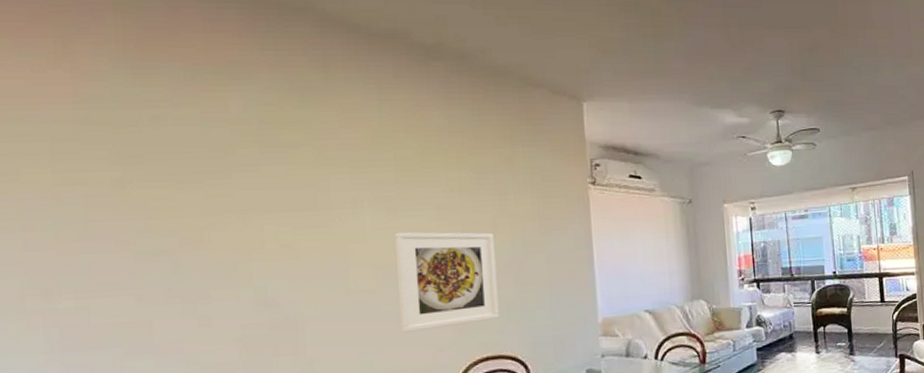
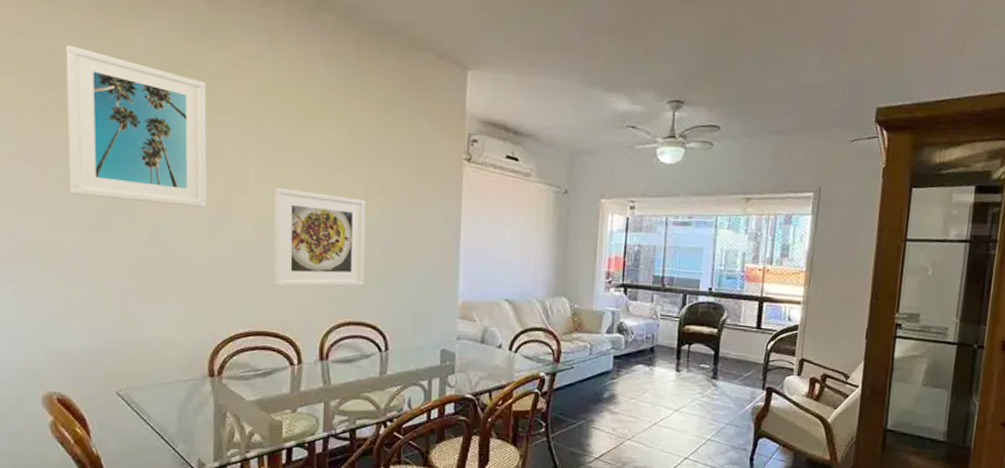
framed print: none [149,115,321,268] -> present [66,45,207,207]

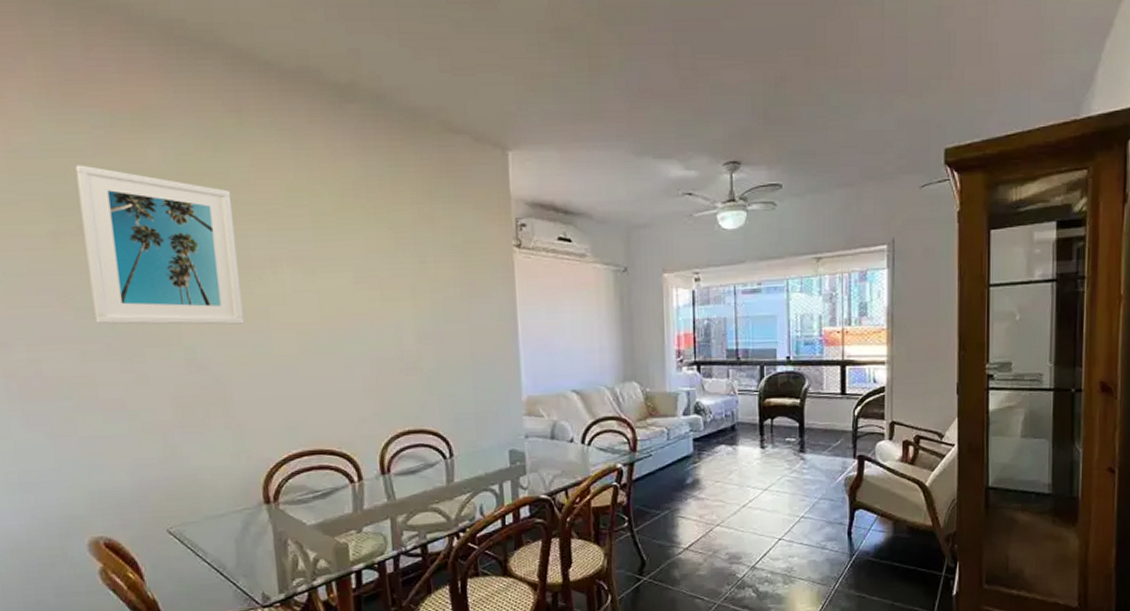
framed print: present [274,187,366,287] -> none [315,295,420,401]

